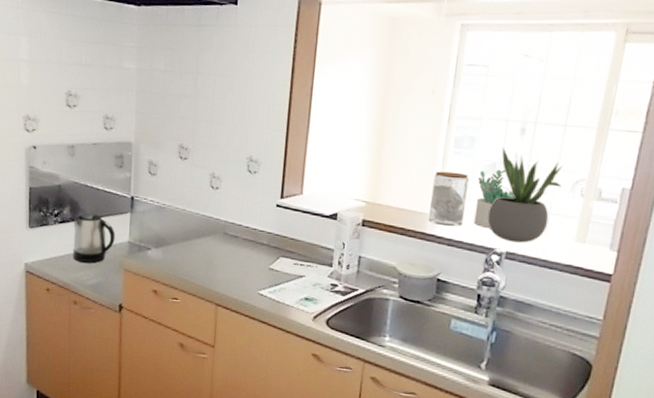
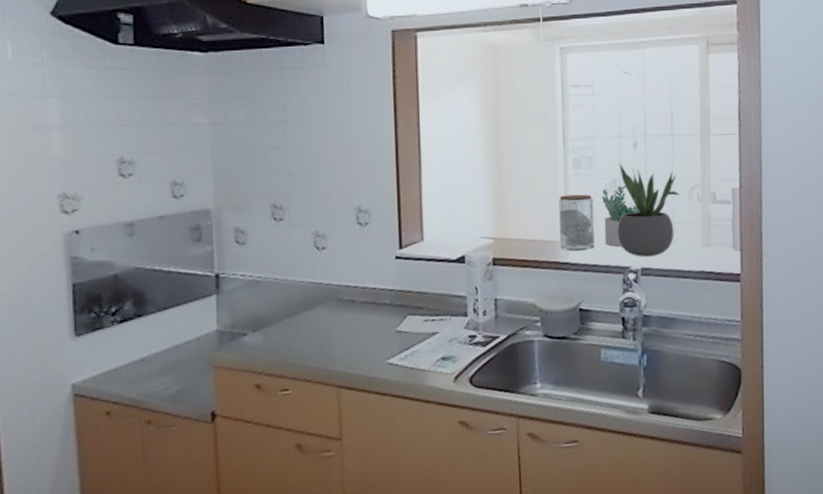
kettle: present [73,213,115,263] -> none [138,303,198,368]

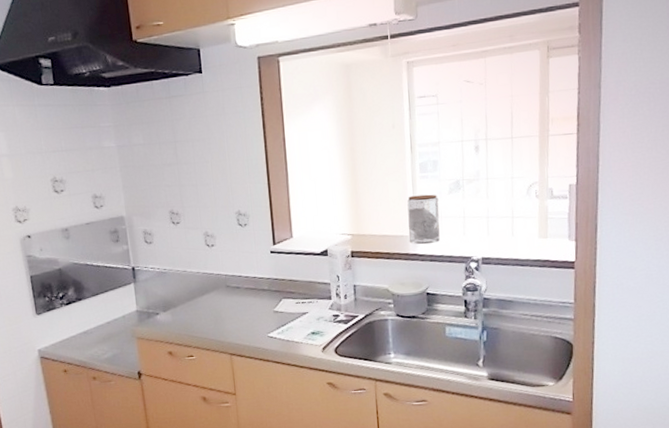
succulent plant: present [601,185,639,248] -> none [445,185,480,241]
potted plant: present [616,164,679,257] -> none [459,166,518,248]

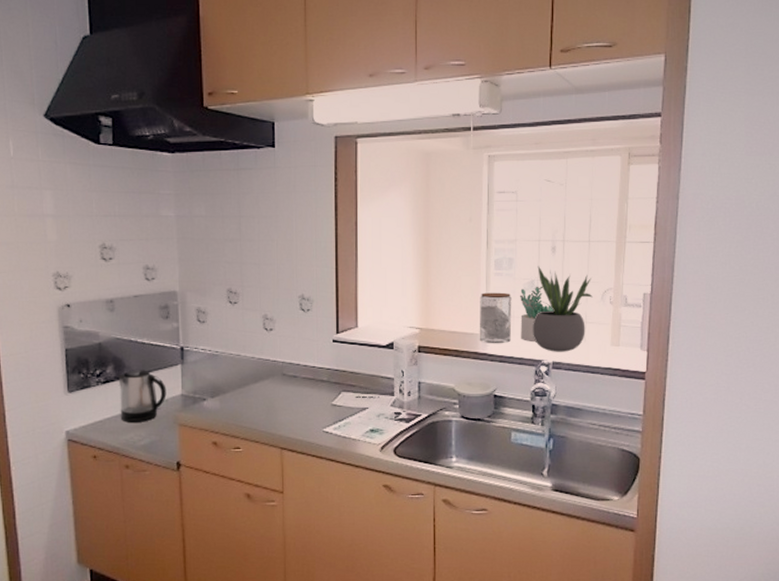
kettle: none [79,290,123,339] -> present [118,370,167,422]
succulent plant: none [445,185,480,241] -> present [519,286,554,343]
potted plant: none [459,166,518,248] -> present [532,266,593,352]

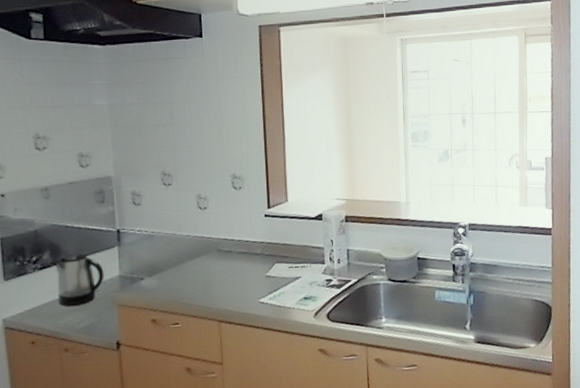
jar: present [479,292,512,344] -> none [400,162,430,211]
succulent plant: present [519,286,554,343] -> none [435,155,467,207]
potted plant: present [532,266,593,352] -> none [448,137,501,215]

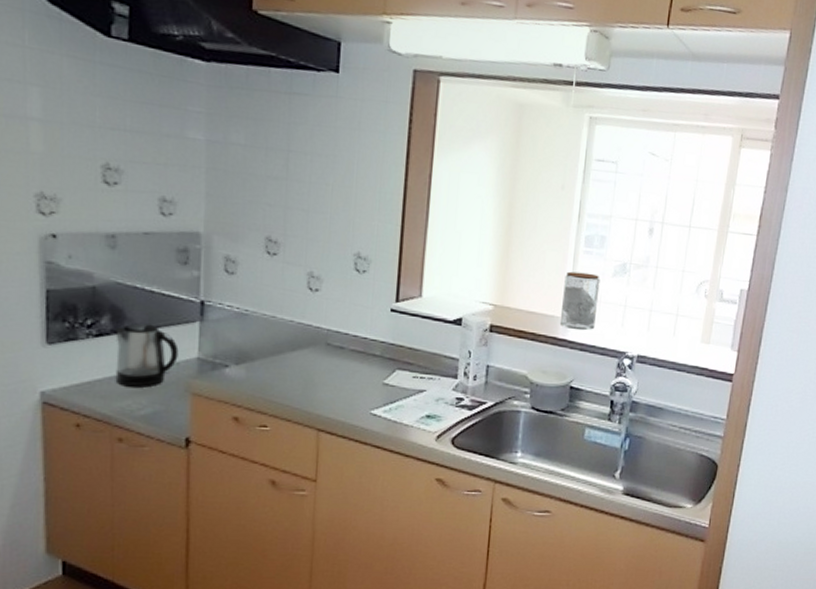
jar: none [400,162,430,211] -> present [559,271,600,331]

